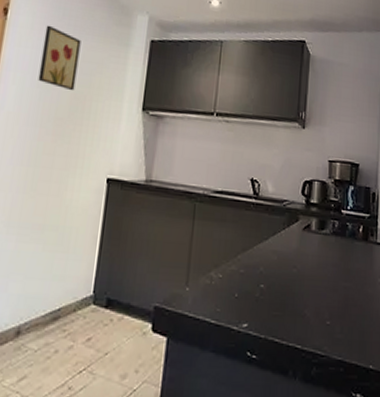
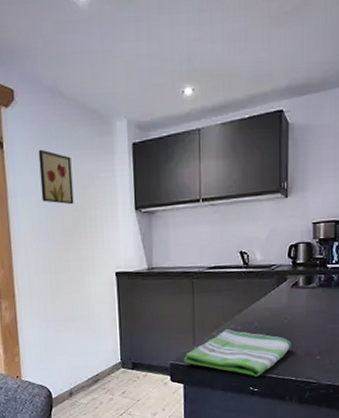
dish towel: none [171,271,299,339] -> present [183,329,291,377]

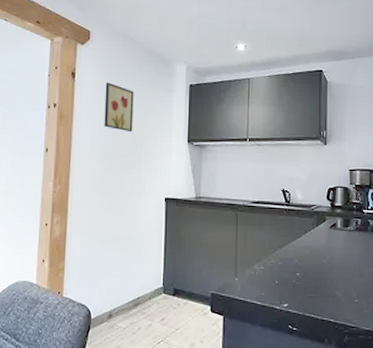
dish towel: present [183,329,291,377] -> none [224,264,330,315]

